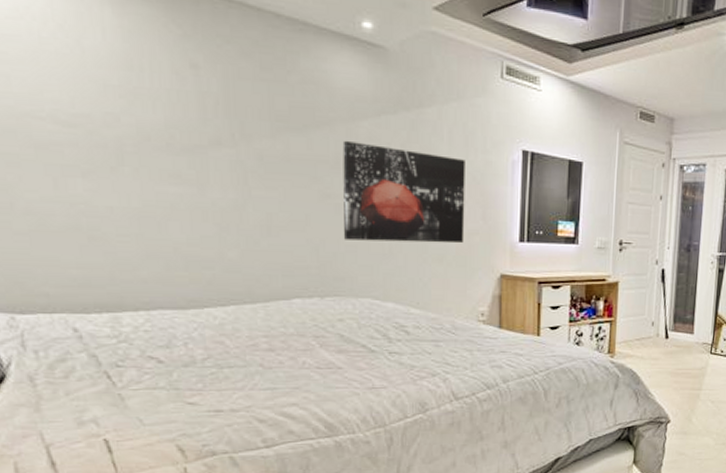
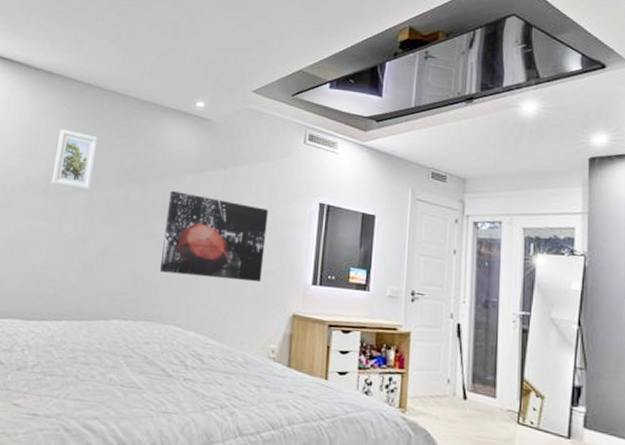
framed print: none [172,58,235,143] -> present [51,129,98,190]

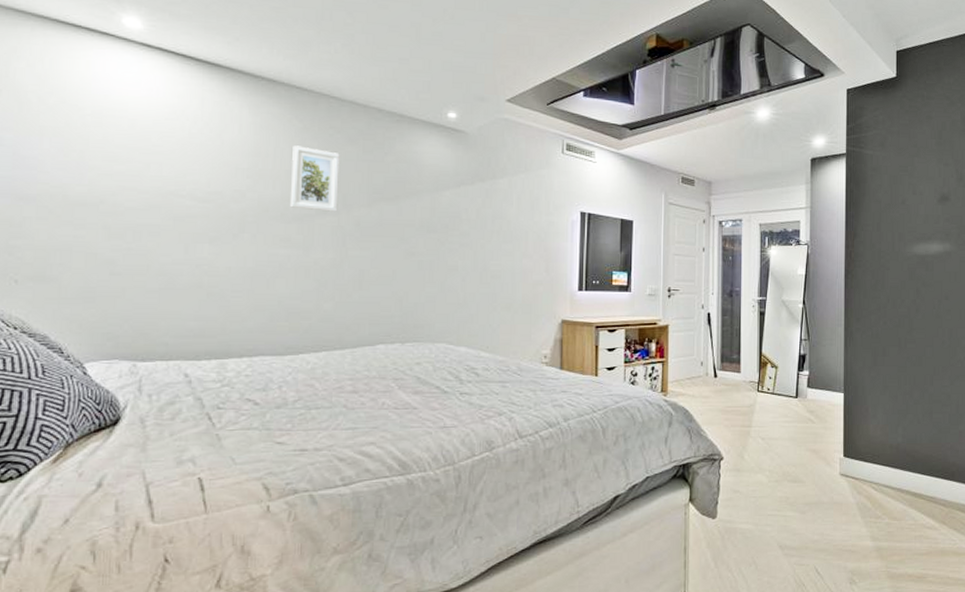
wall art: present [159,190,268,283] -> none [424,207,531,293]

